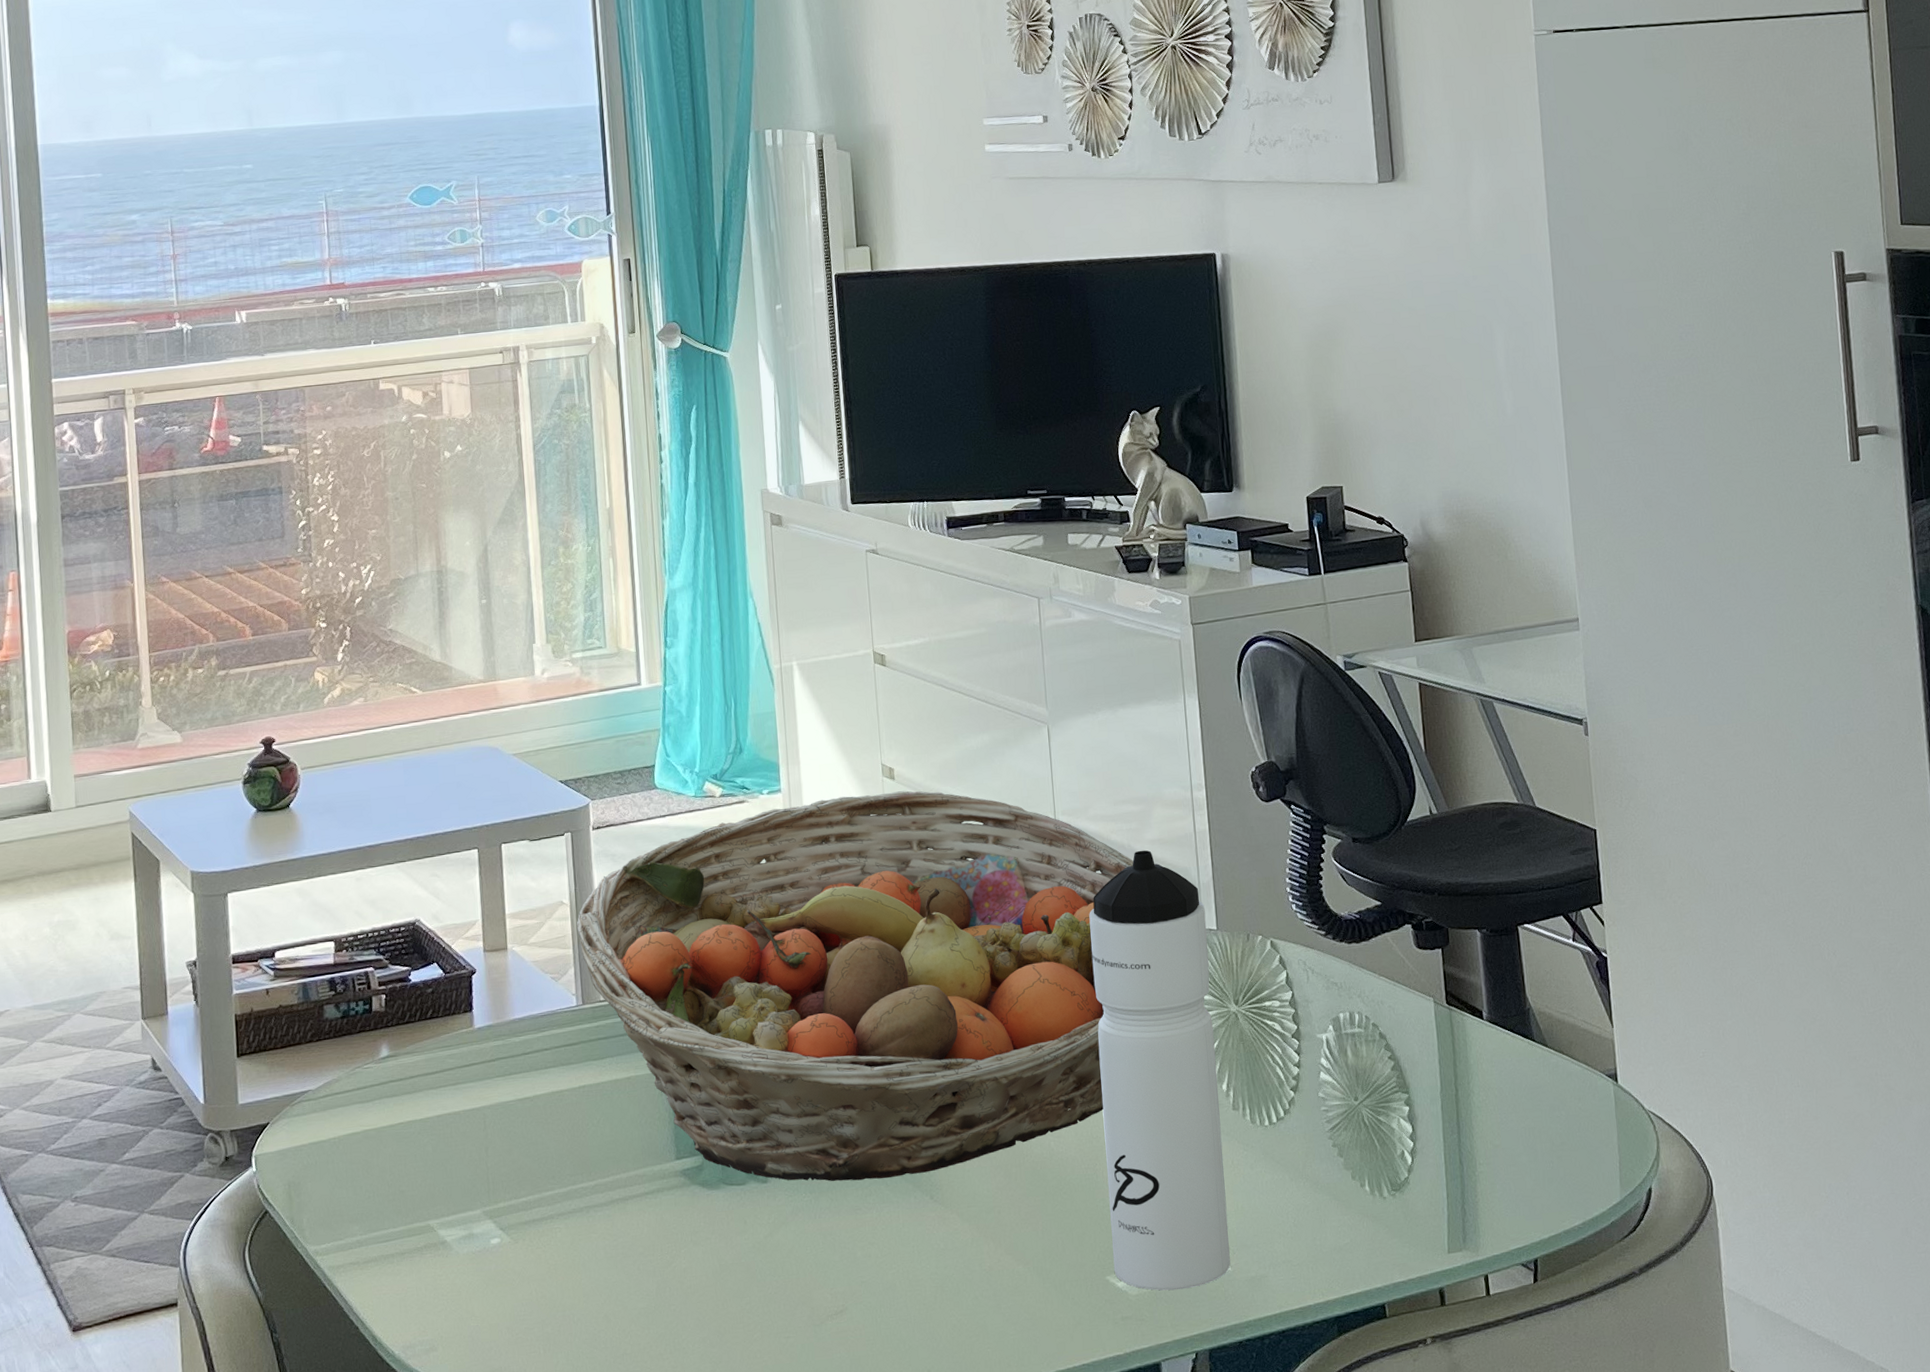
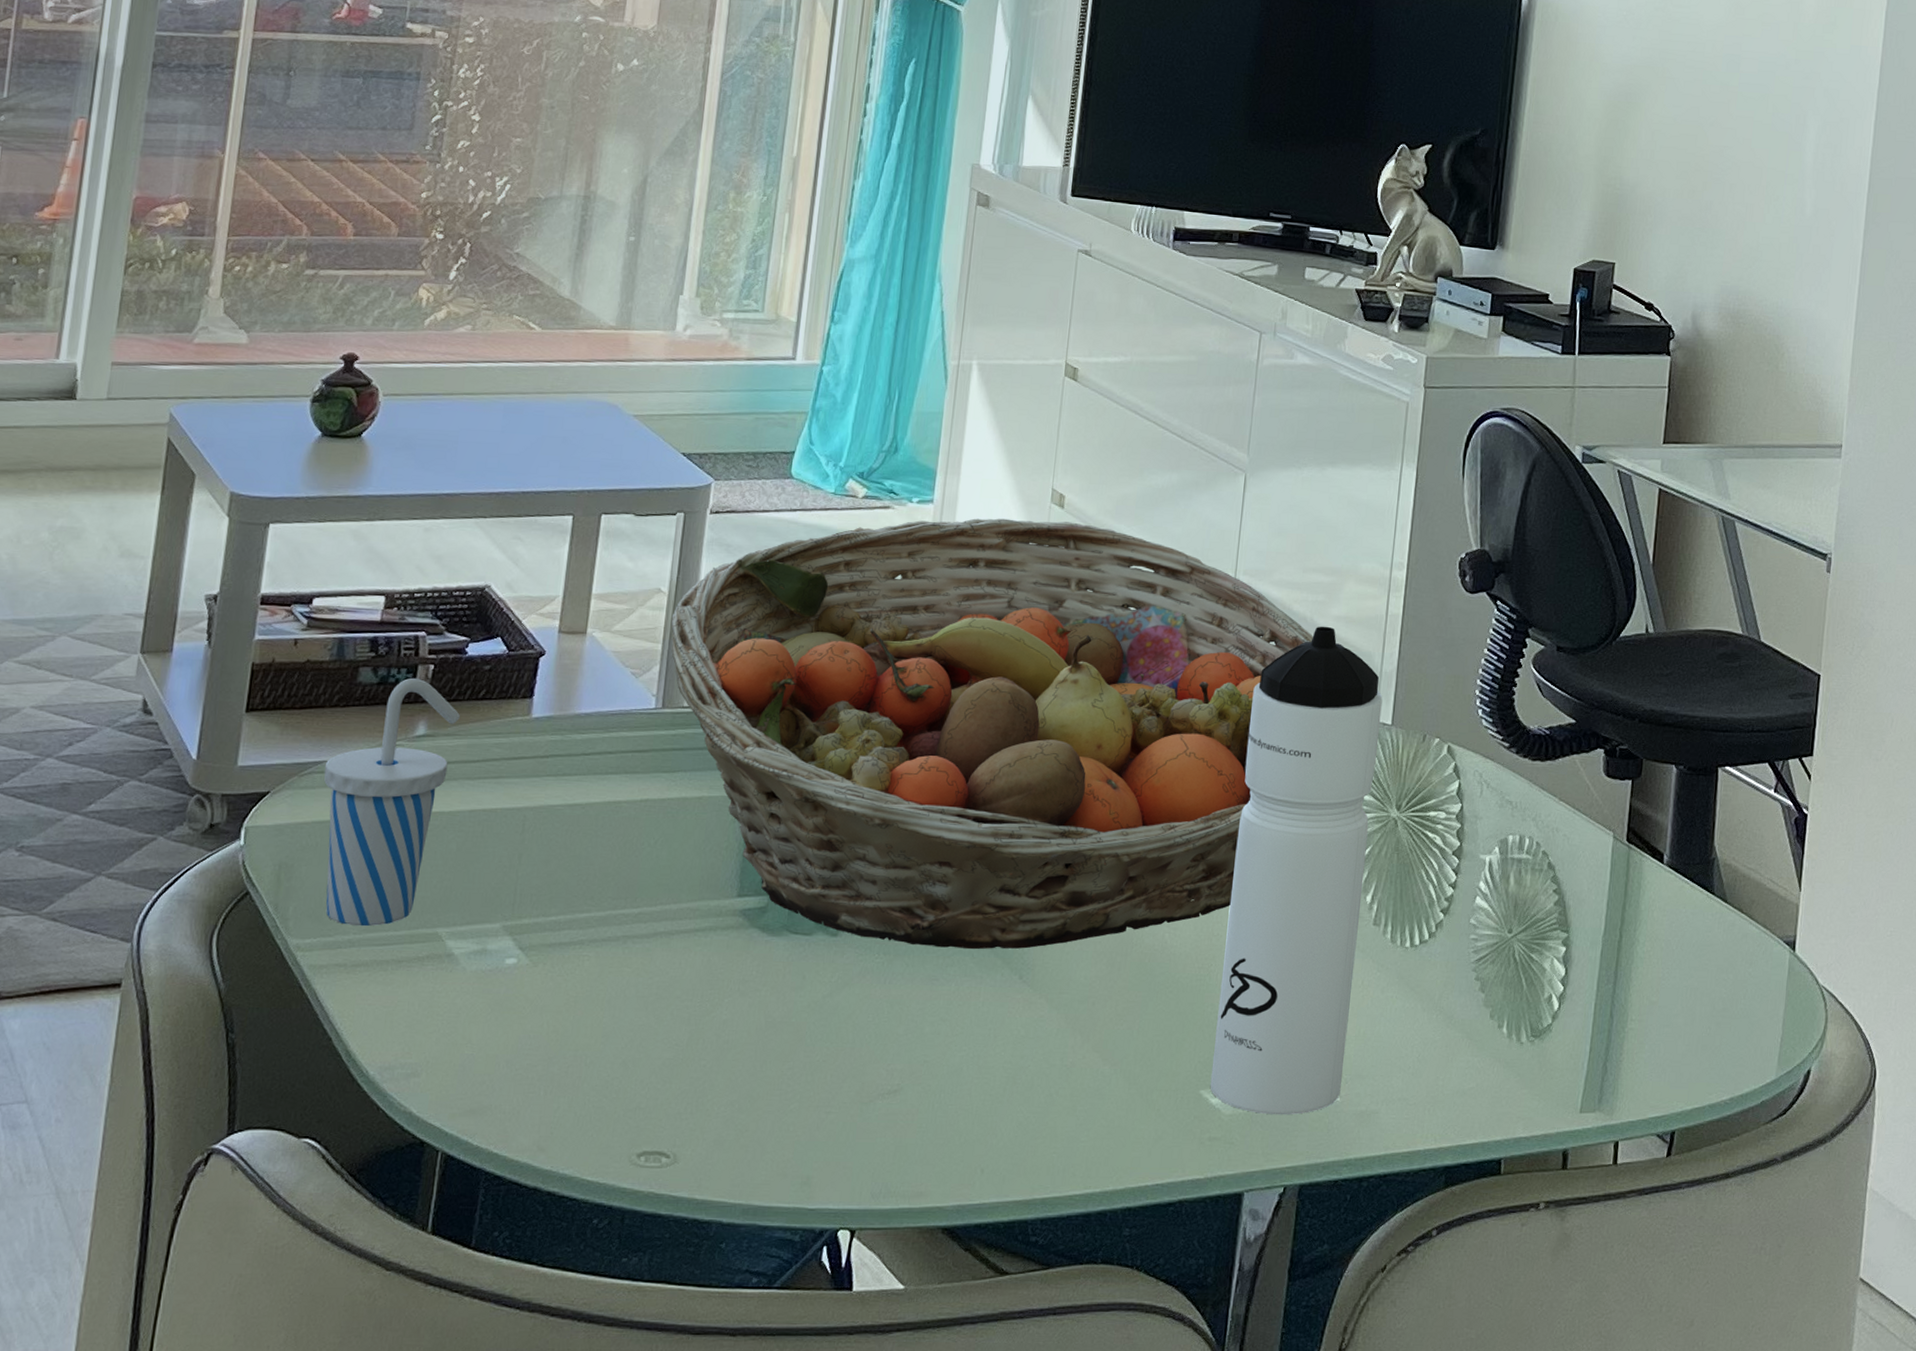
cup: none [310,1008,415,1228] -> present [324,678,460,927]

